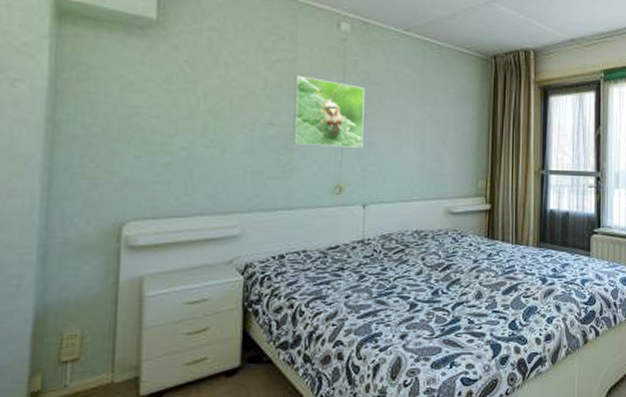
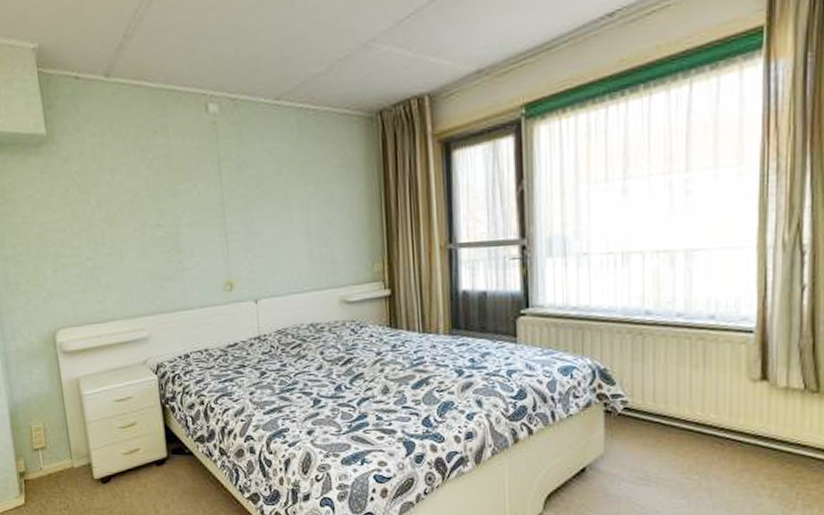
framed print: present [292,75,365,149] -> none [172,170,247,244]

